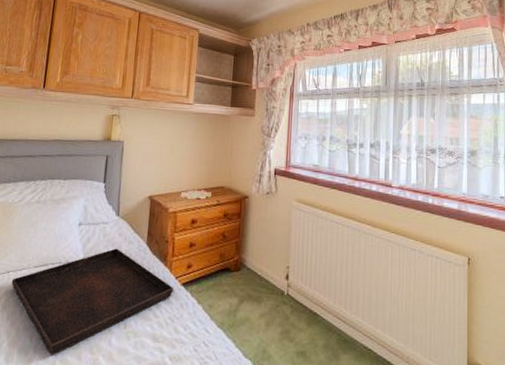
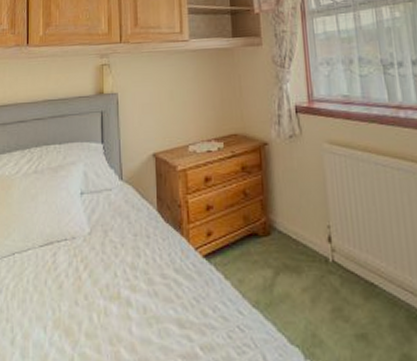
serving tray: present [11,248,174,355] -> none [17,218,195,349]

